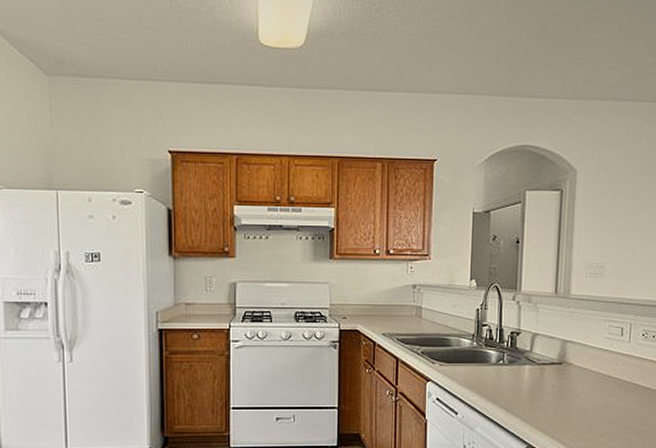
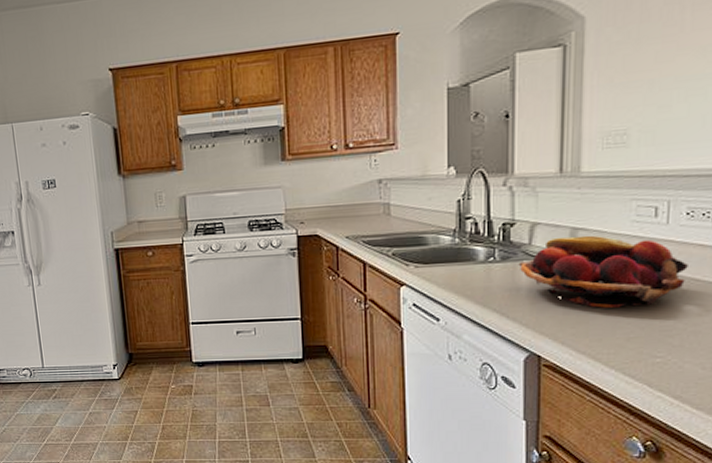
fruit basket: none [522,347,643,408] -> present [518,235,688,308]

